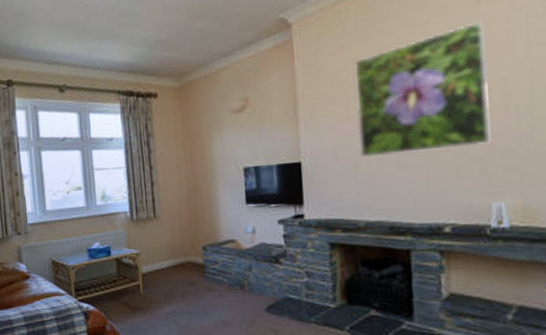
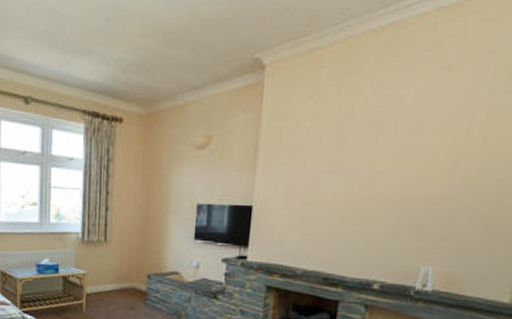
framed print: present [354,21,491,157] -> none [309,89,449,212]

